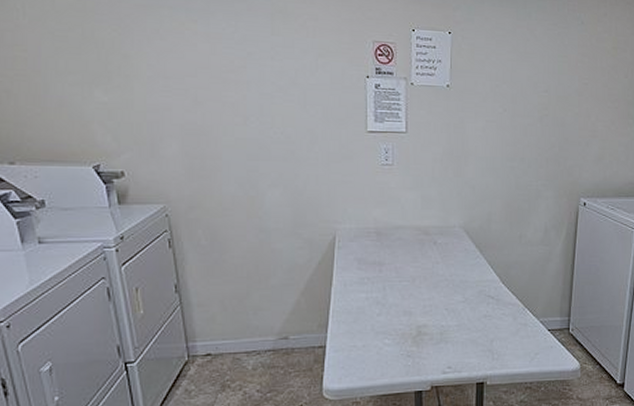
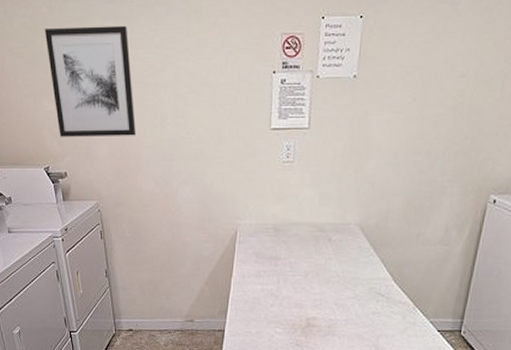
wall art: none [97,13,214,134] -> present [44,25,137,137]

